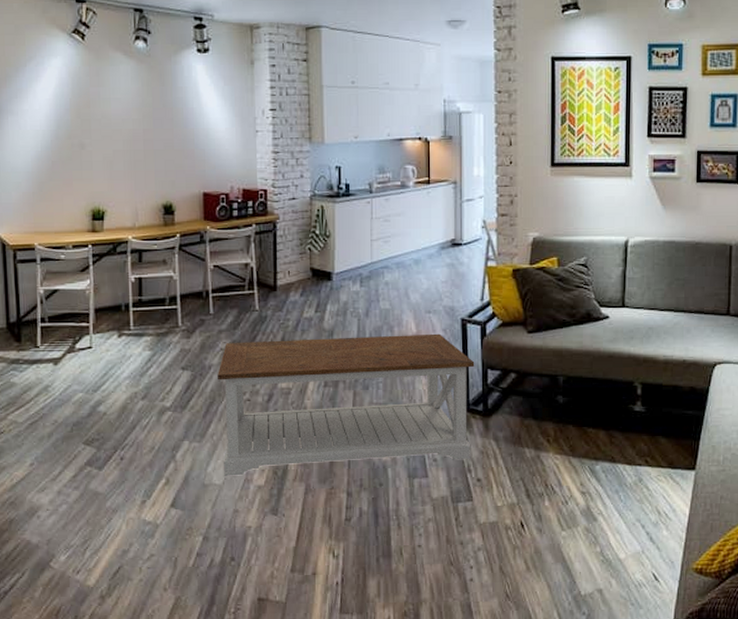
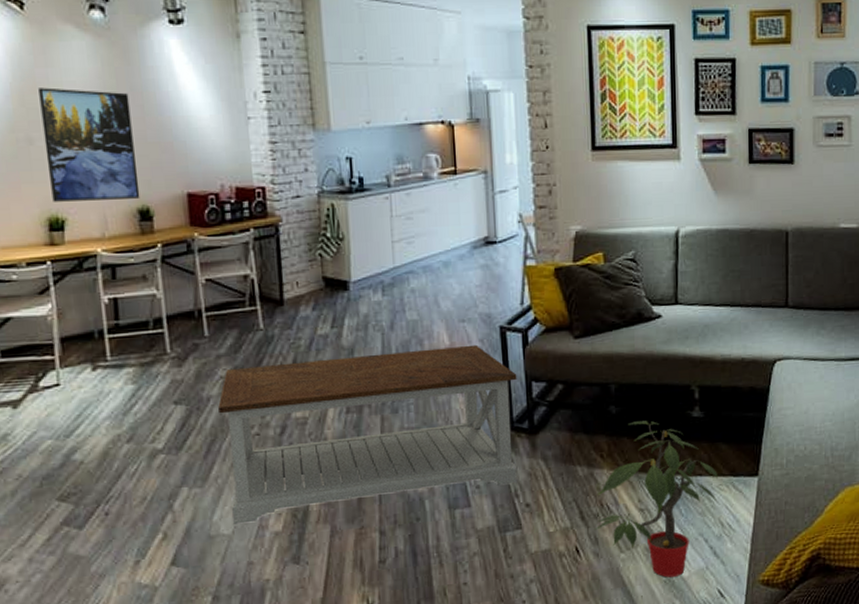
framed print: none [92,103,165,196] -> present [38,87,140,202]
potted plant: none [538,411,656,557] -> present [594,420,718,578]

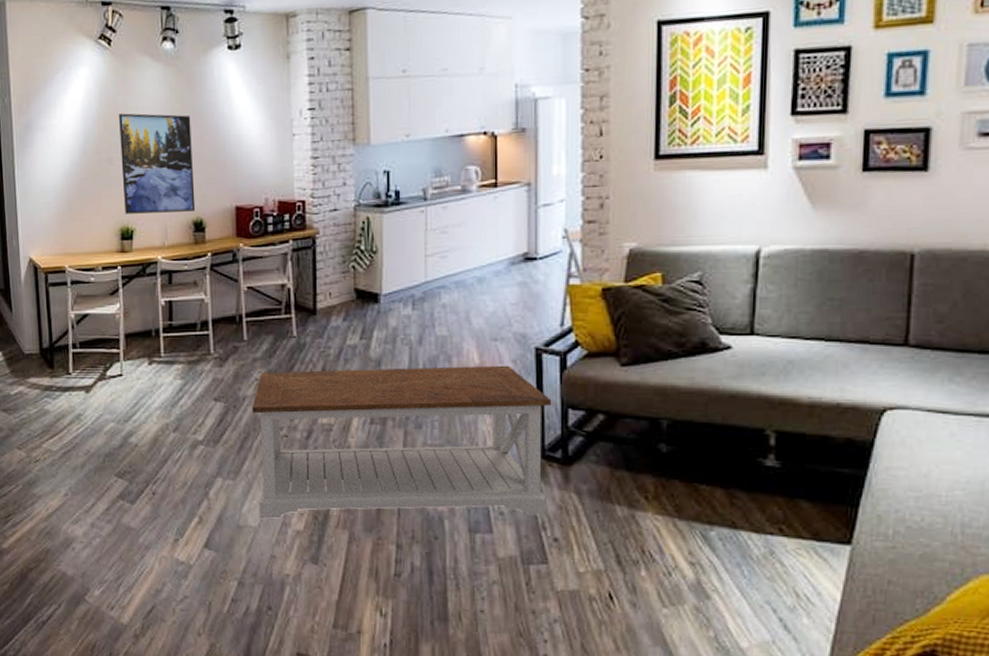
potted plant: present [594,420,718,578] -> none [632,463,795,646]

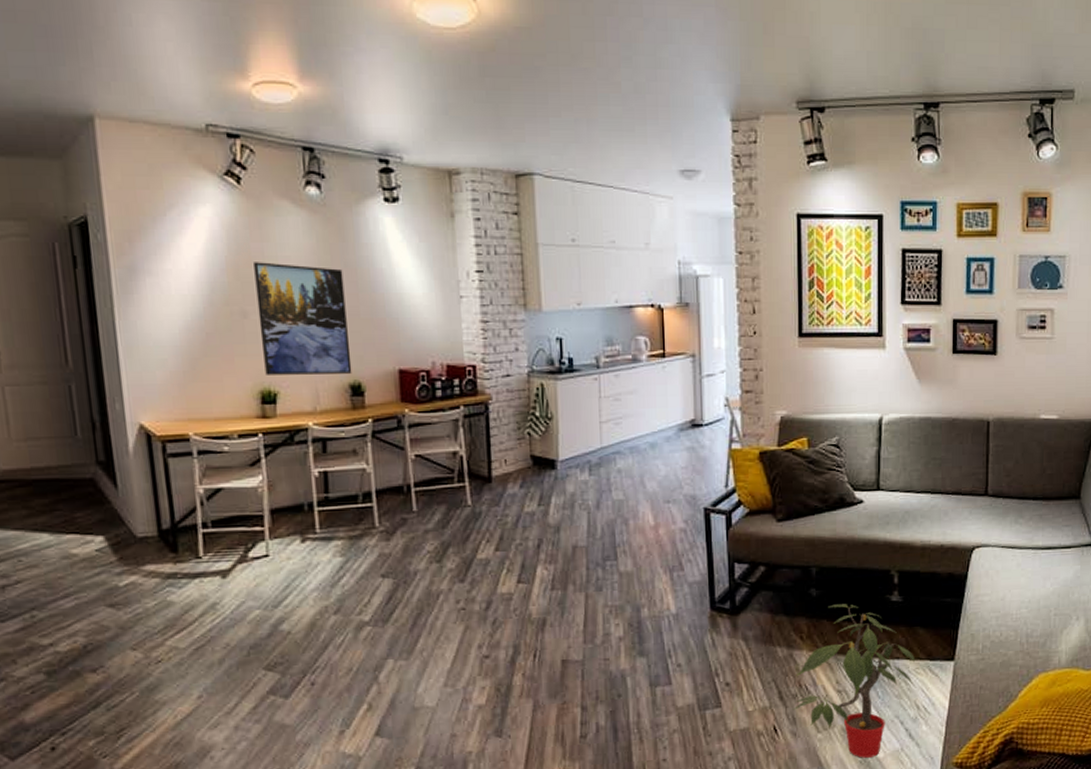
coffee table: present [252,365,552,519] -> none [425,525,720,697]
potted plant: none [632,463,795,646] -> present [792,603,915,758]

